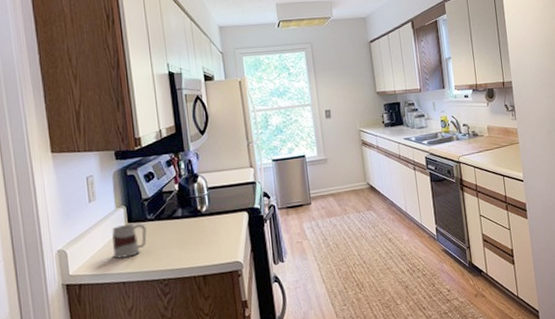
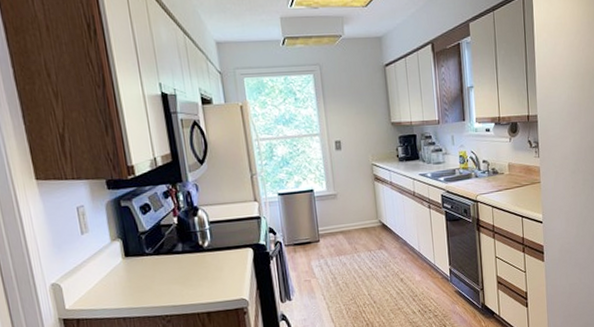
mug: present [112,224,147,259] -> none [108,258,146,294]

